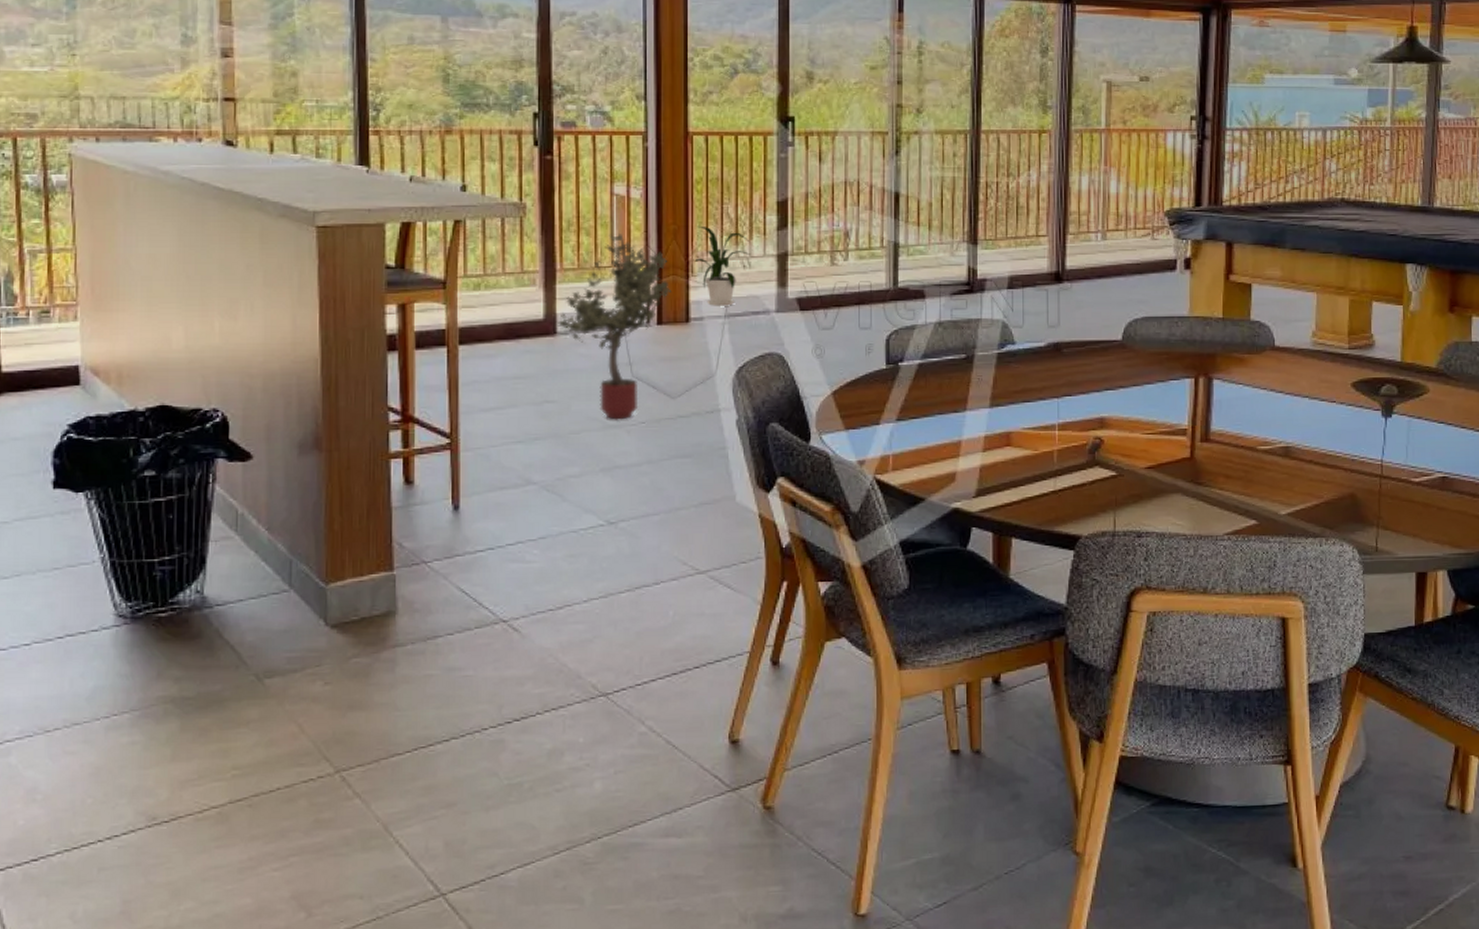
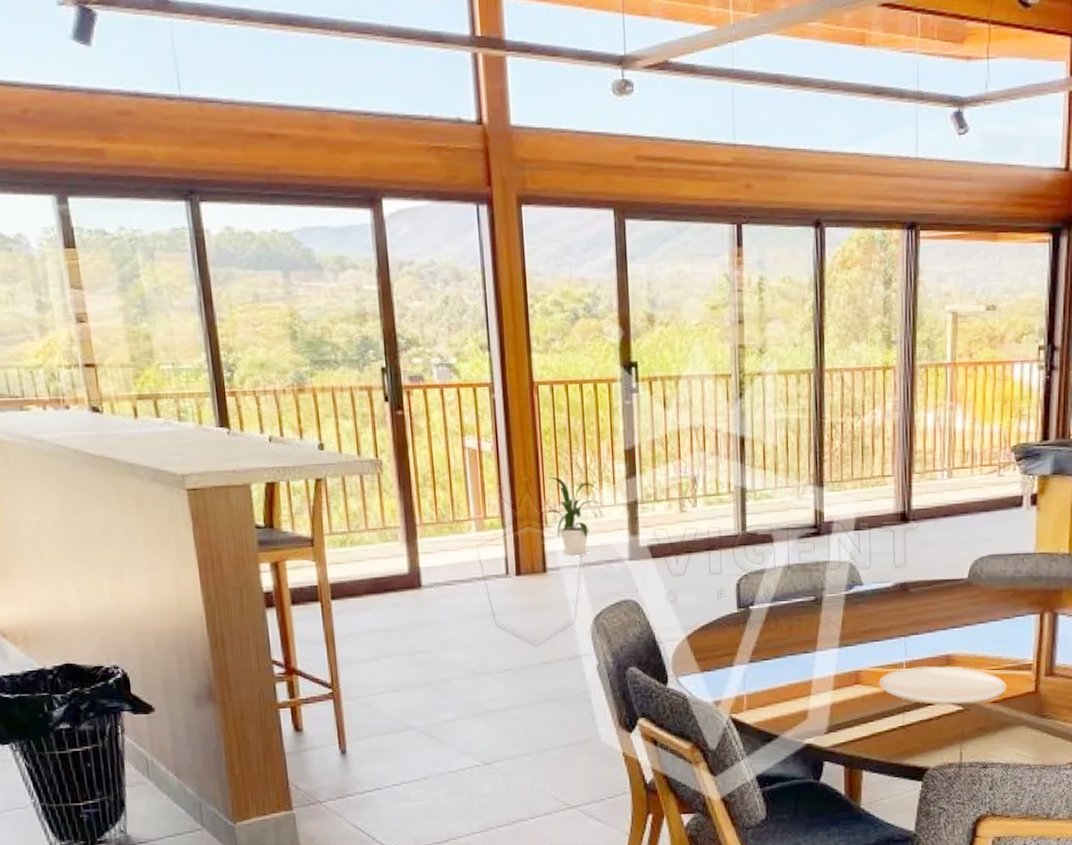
potted tree: present [555,234,672,420] -> none [419,487,528,668]
plate: none [1030,429,1161,470] -> present [879,666,1006,705]

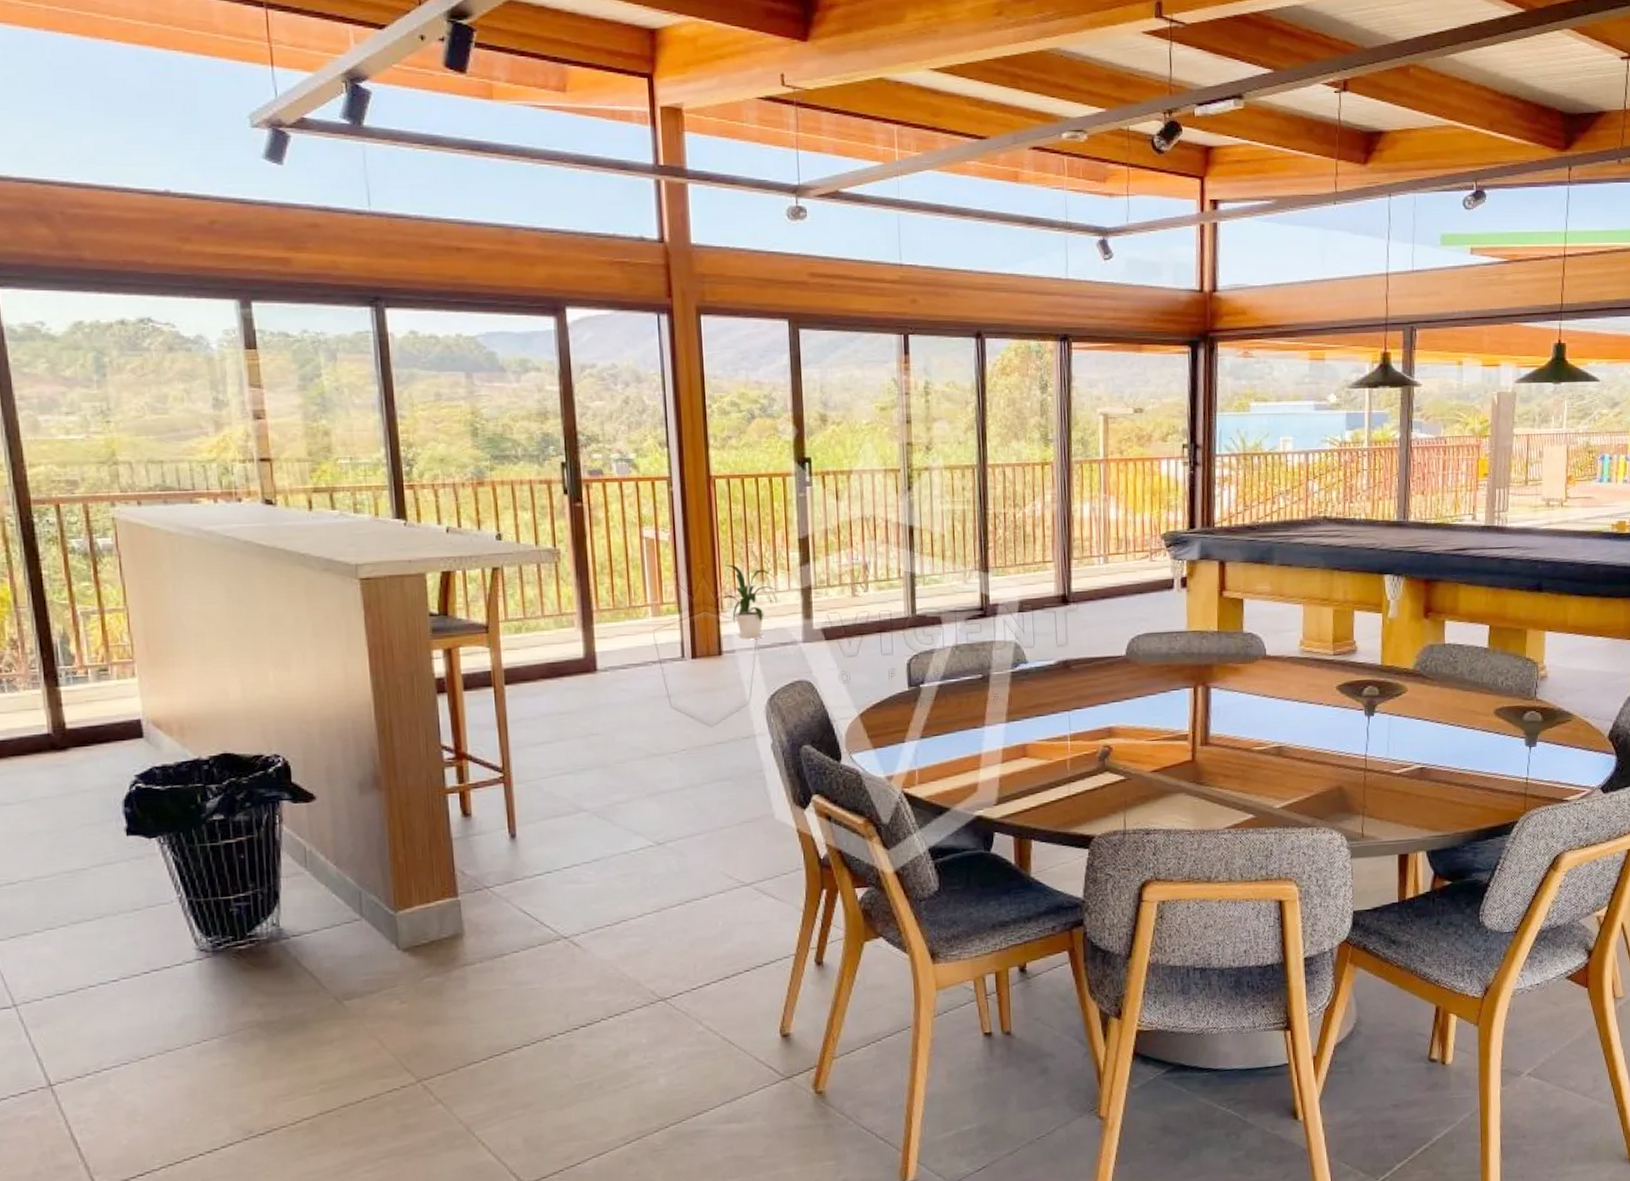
plate: present [879,666,1006,705] -> none [1045,738,1165,775]

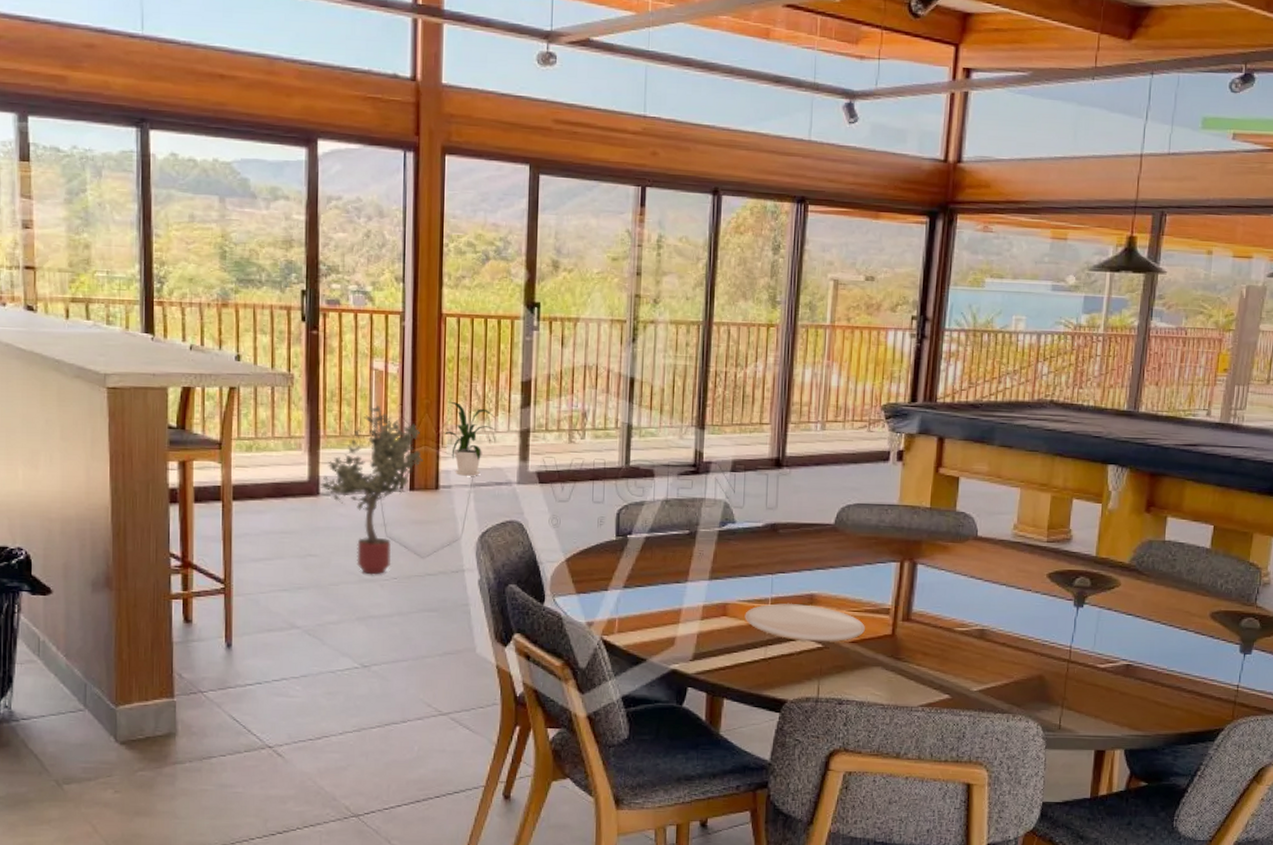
potted tree: none [595,575,704,749] -> present [318,405,424,575]
plate: none [1045,738,1165,775] -> present [744,603,865,642]

